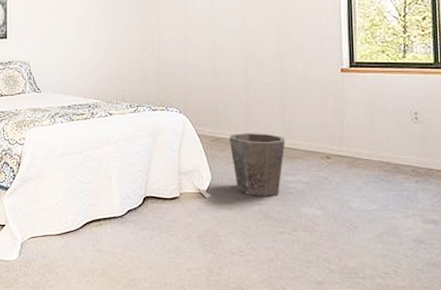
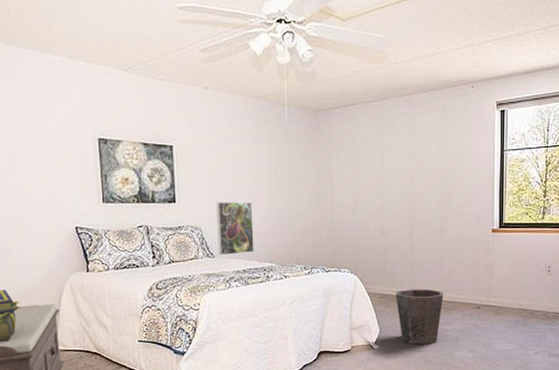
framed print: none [44,37,80,91] -> present [216,201,254,256]

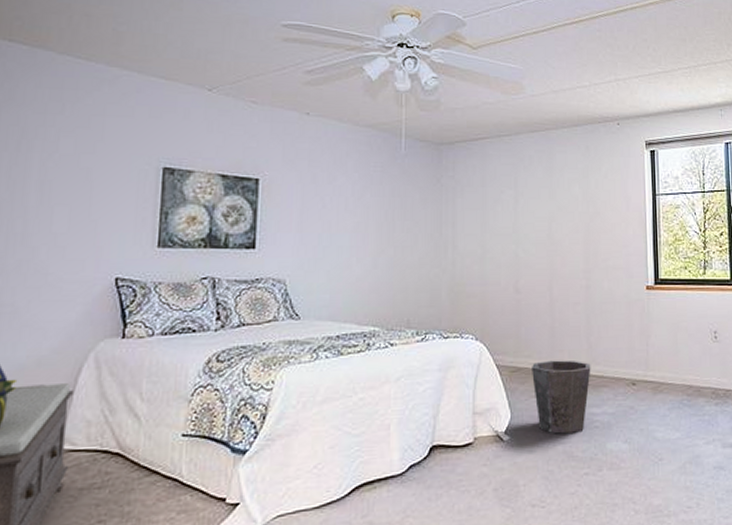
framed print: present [216,201,254,256] -> none [306,248,355,317]

